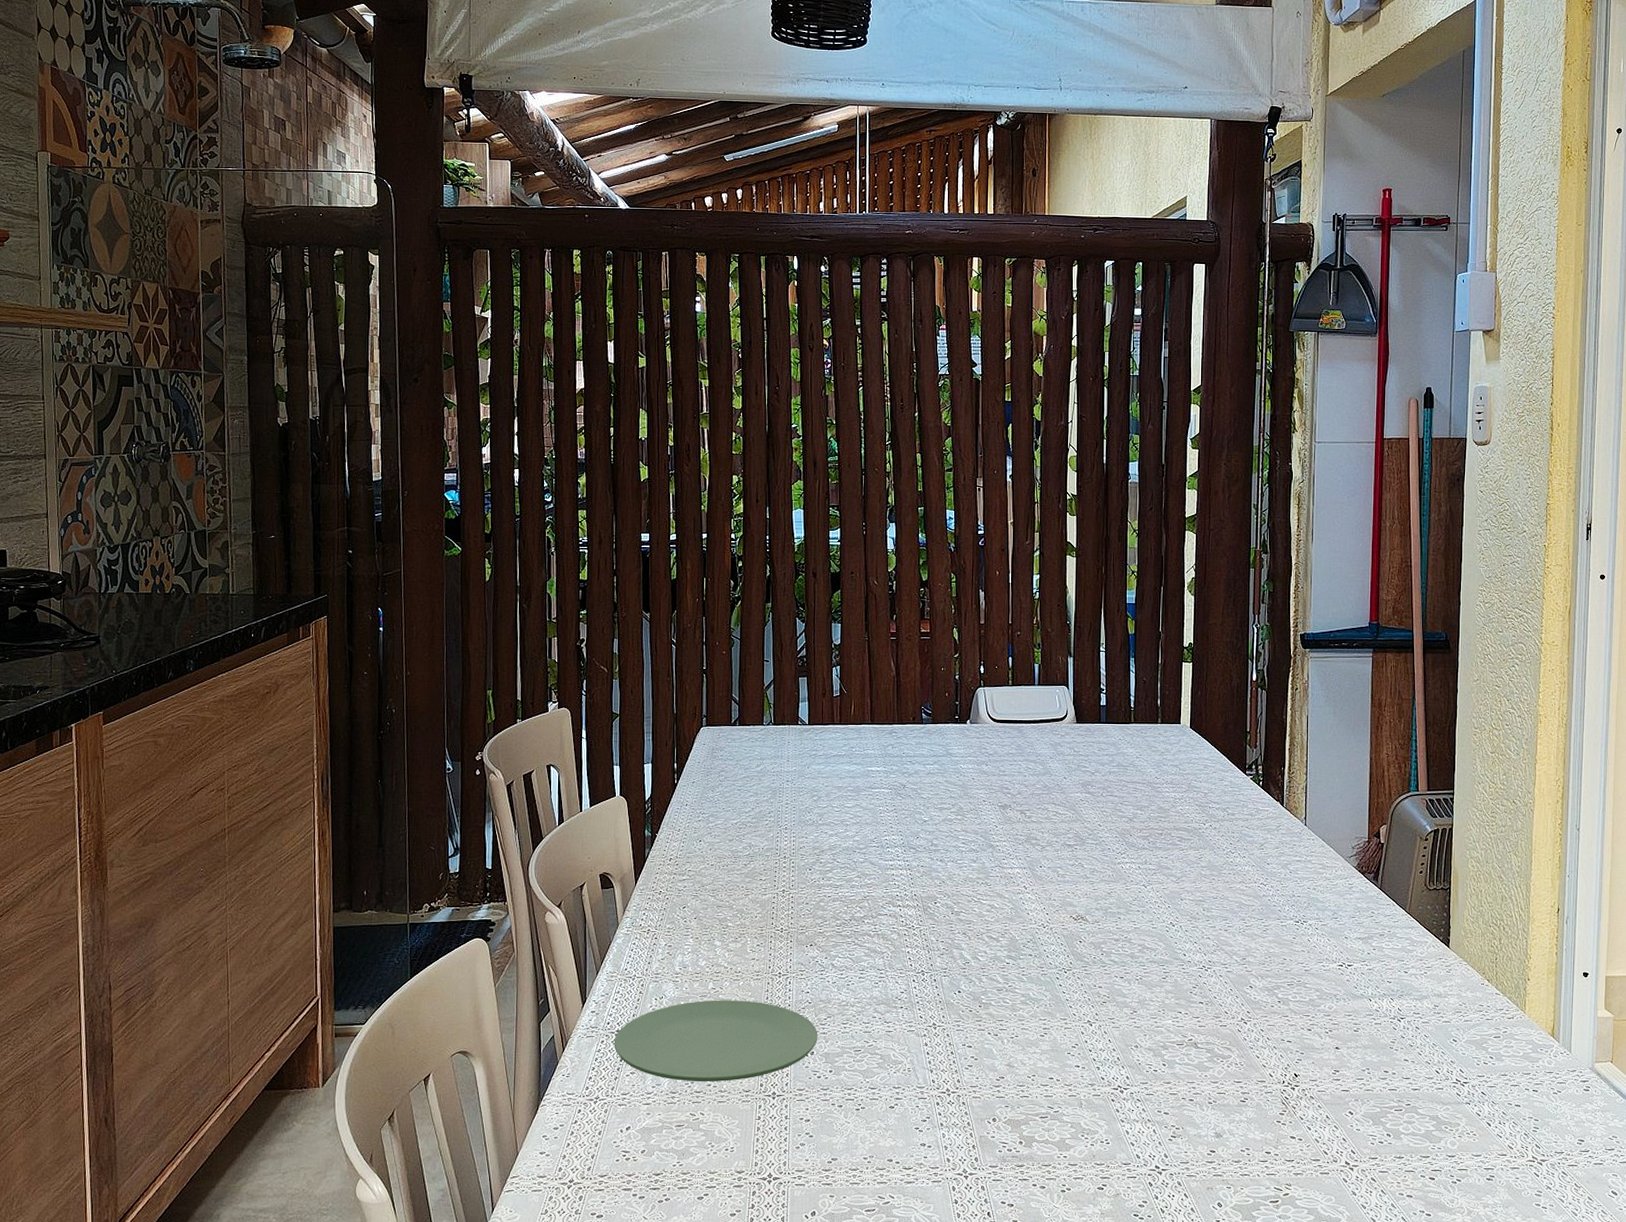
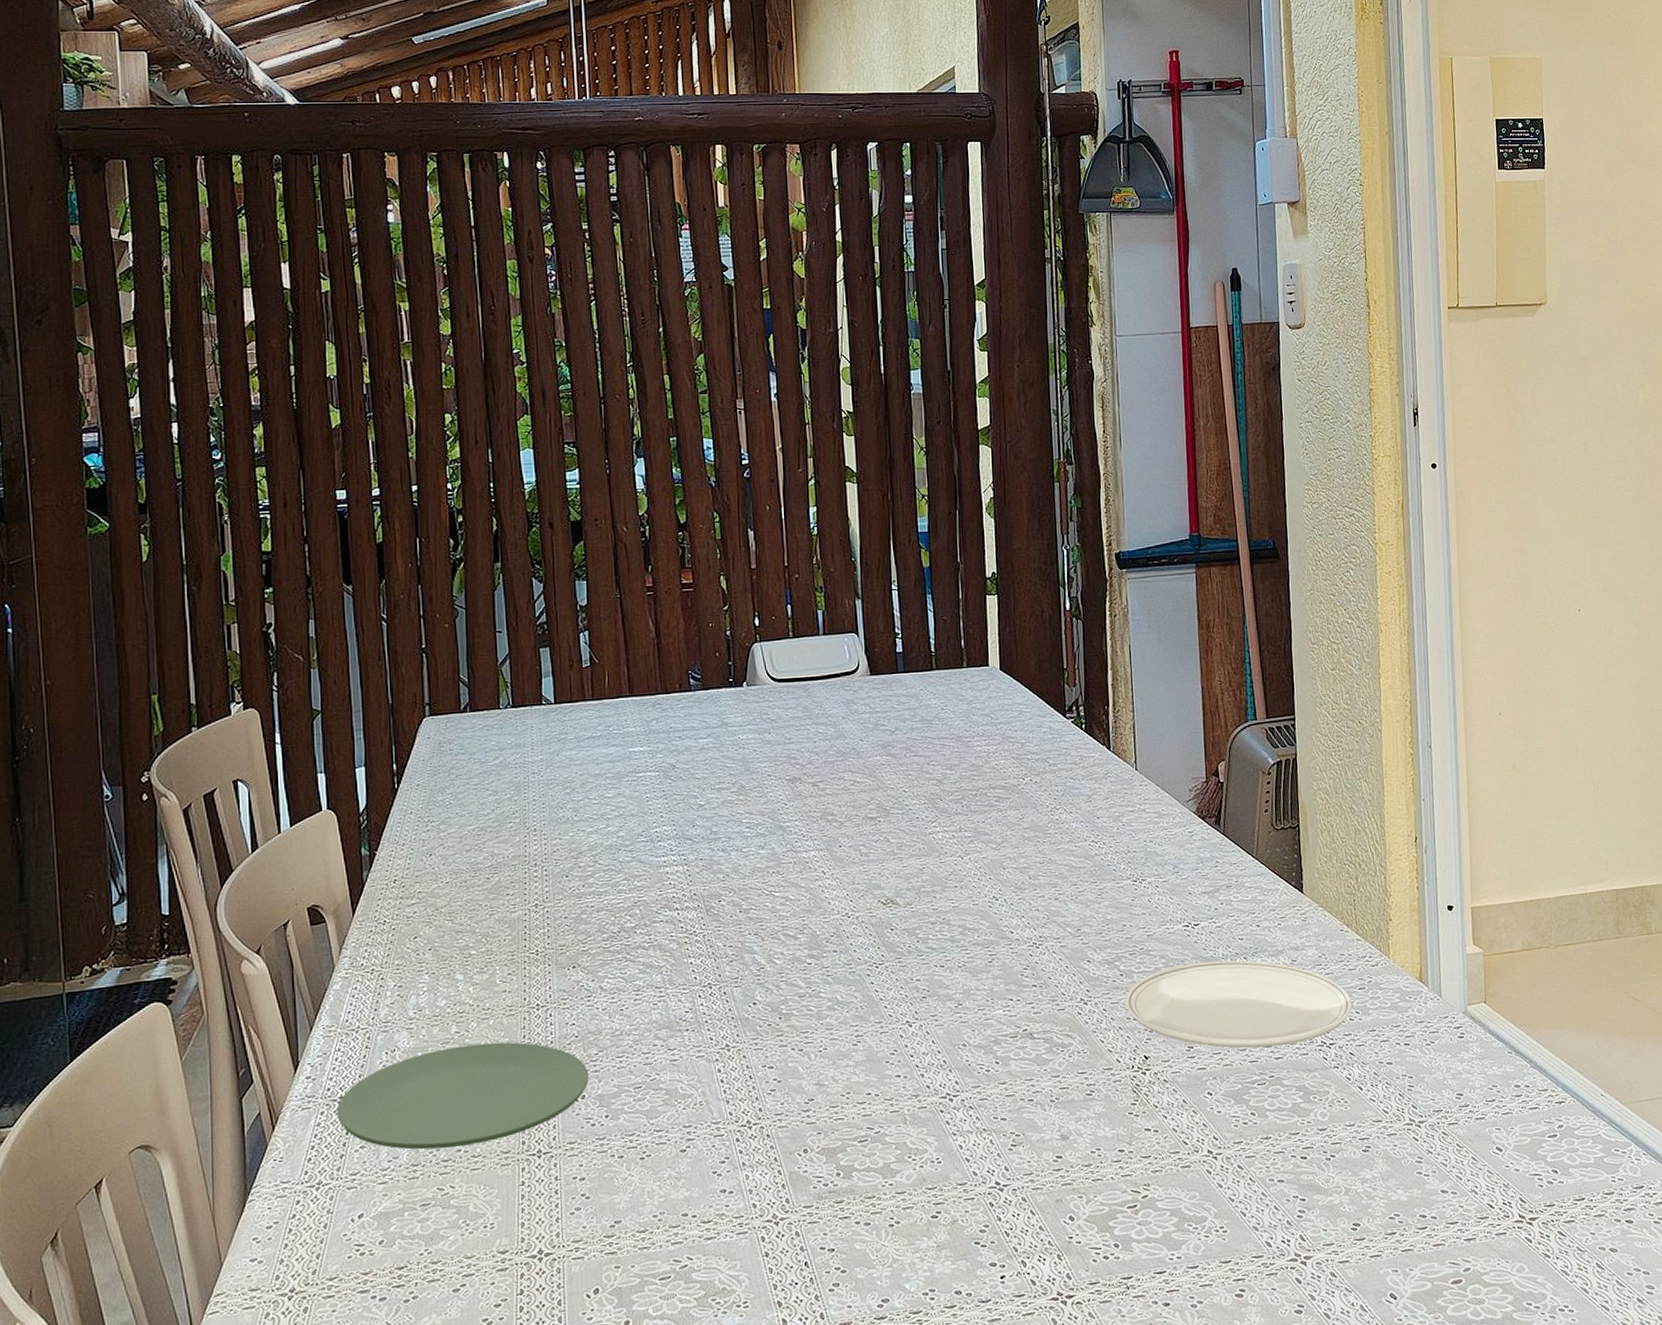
plate: none [1280,998,1487,1079] -> present [1125,959,1352,1049]

